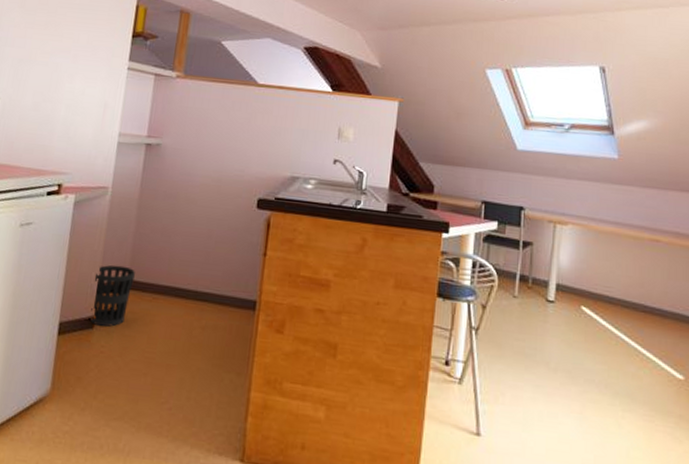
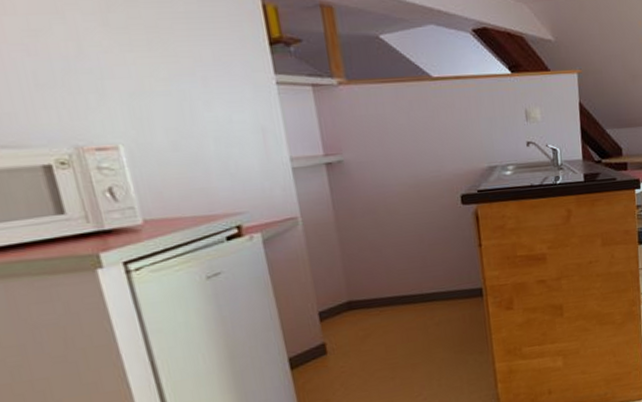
wastebasket: present [90,264,135,327] -> none [311,289,357,351]

